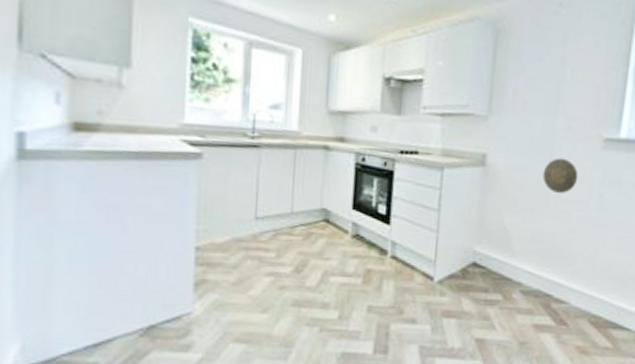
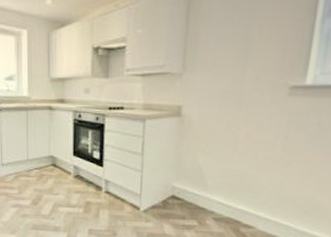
decorative plate: present [543,158,578,194] -> none [232,106,265,137]

